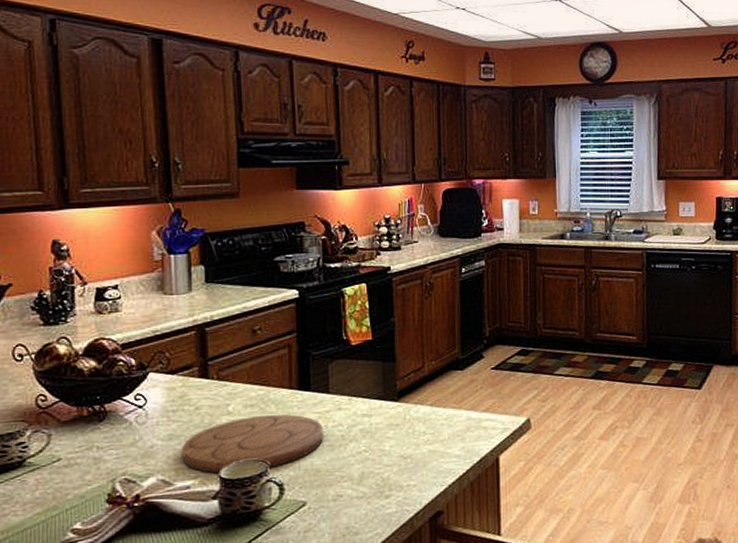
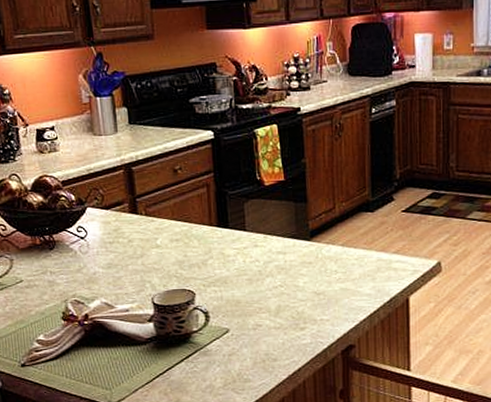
cutting board: present [182,414,323,474] -> none [120,248,242,300]

